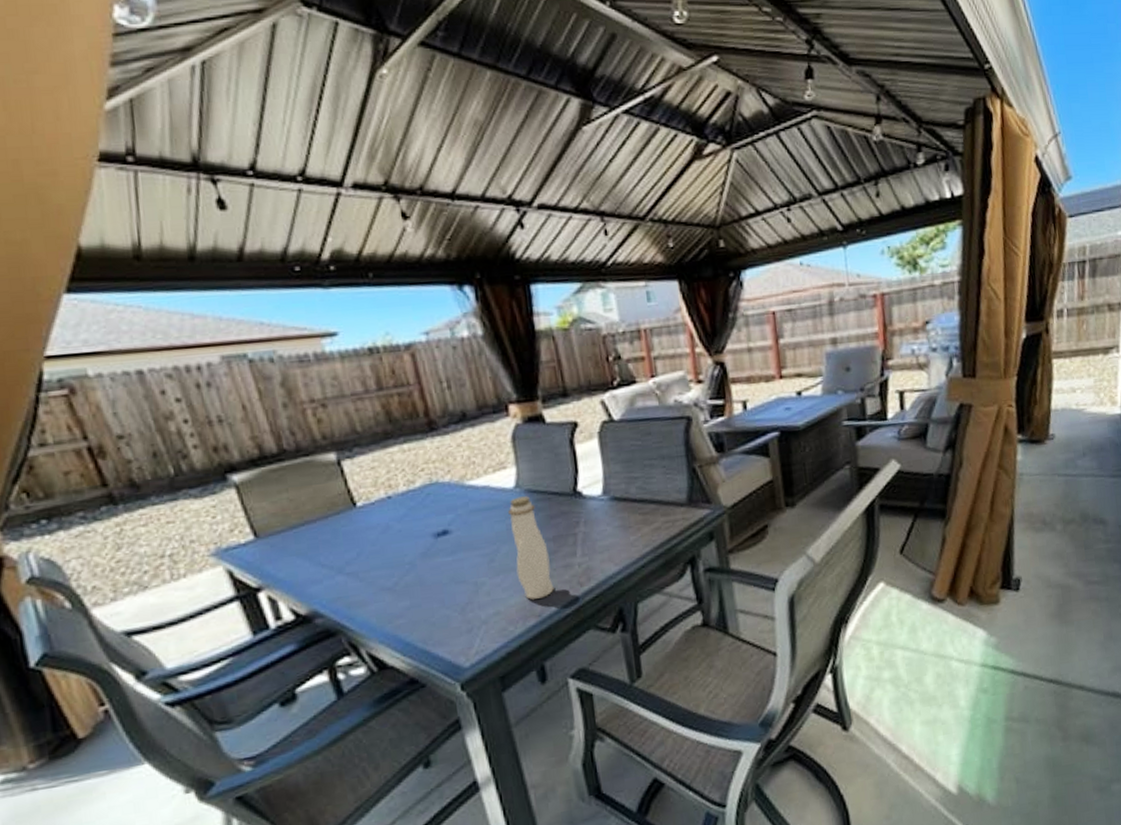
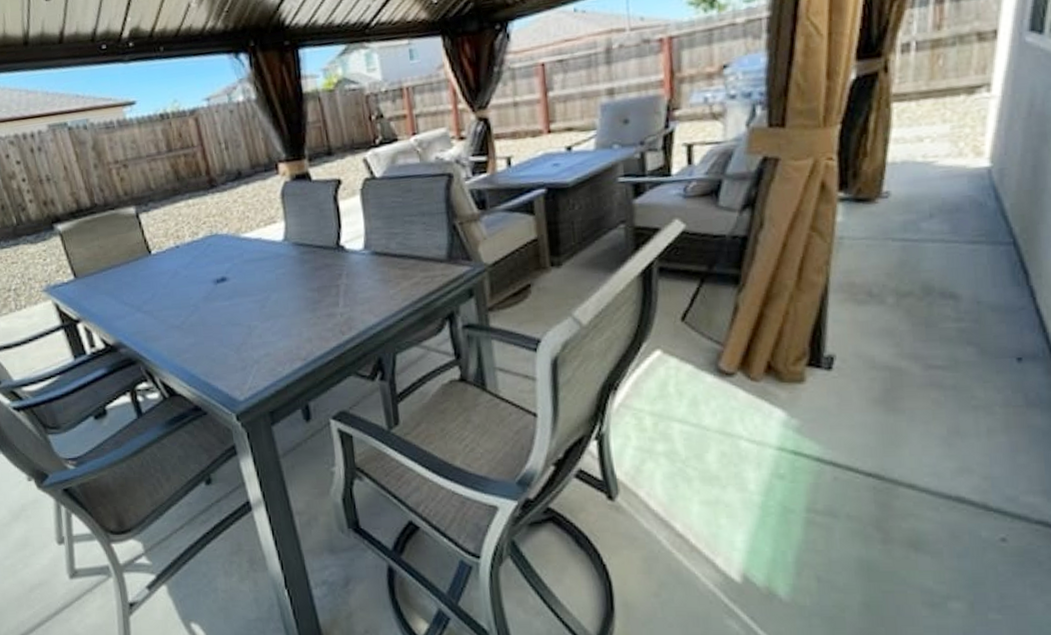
water bottle: present [507,496,554,600] -> none [277,249,318,344]

